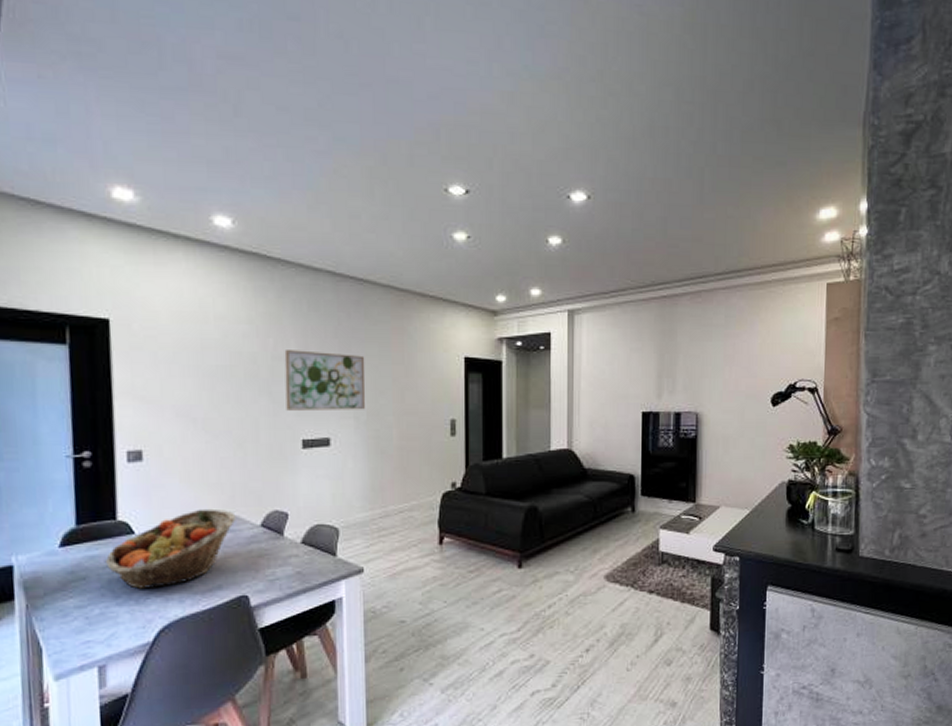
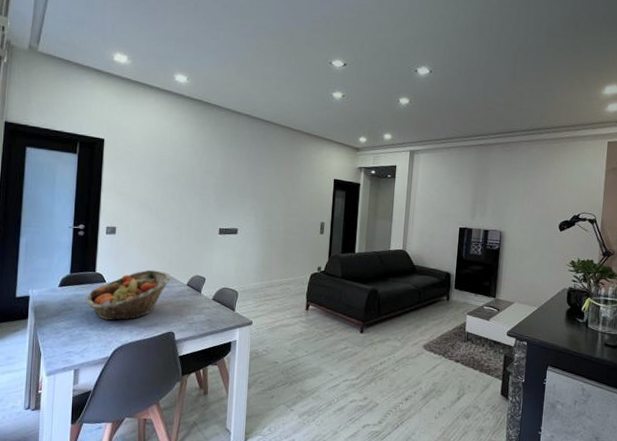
wall art: present [284,350,366,411] -> none [211,166,266,211]

